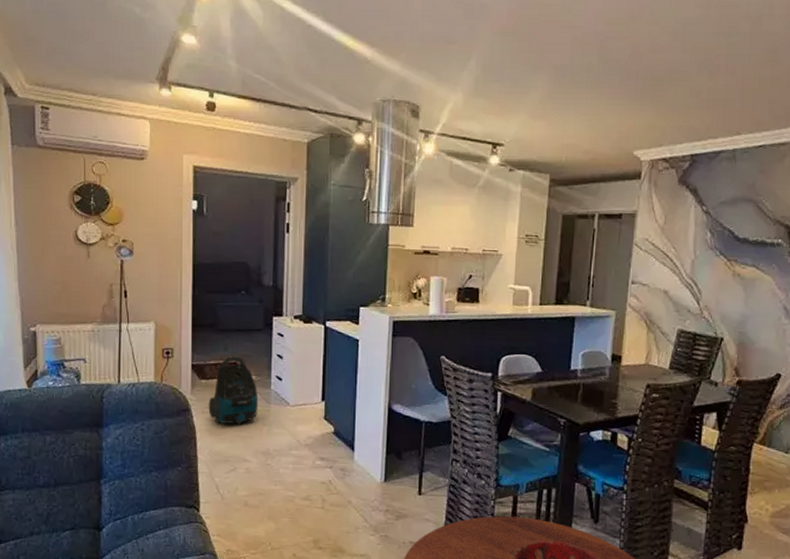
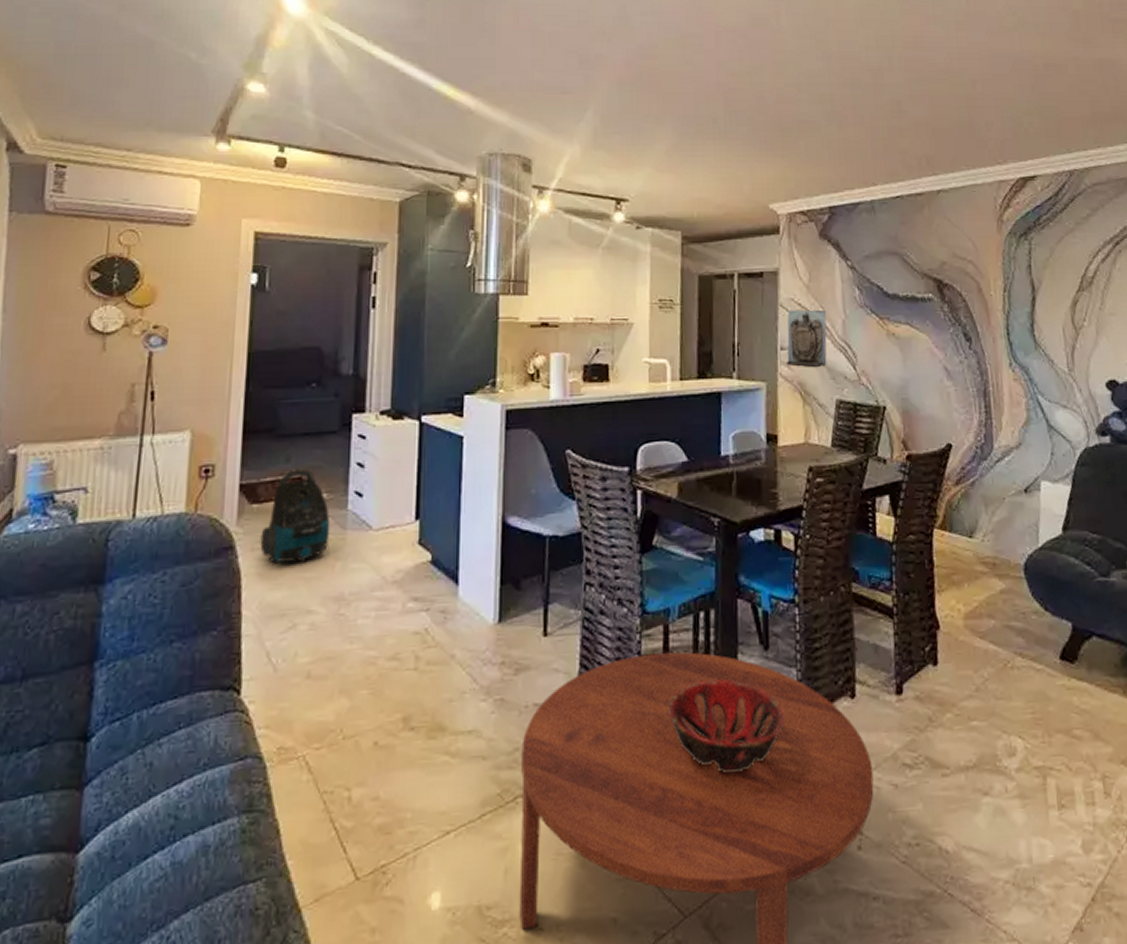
wall sculpture: none [636,249,677,301] -> present [787,309,827,368]

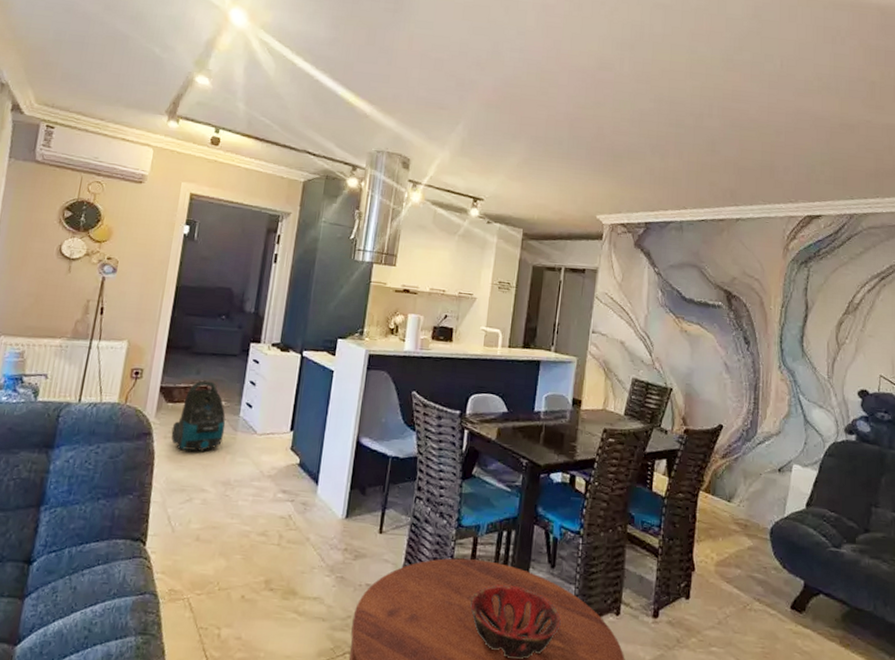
wall sculpture: present [787,309,827,368] -> none [596,302,632,351]

